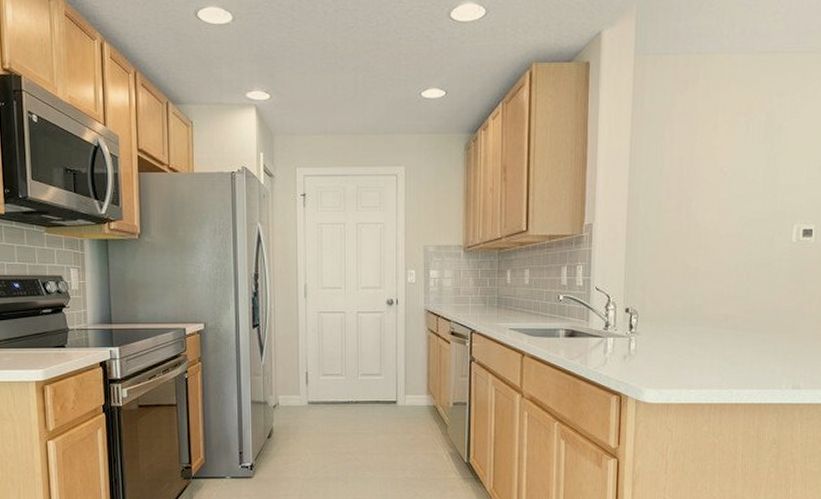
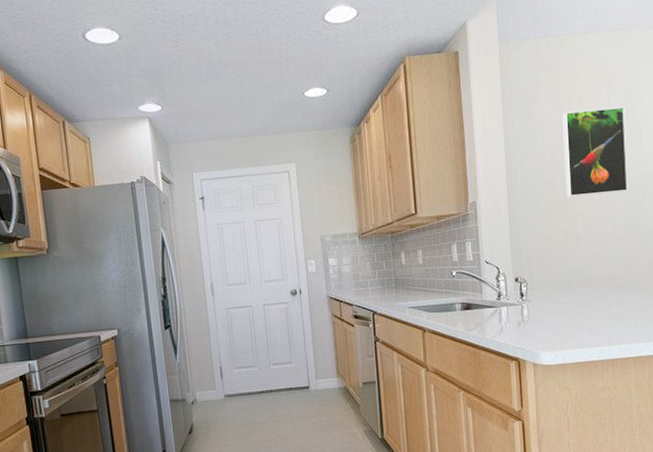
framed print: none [690,135,763,228] -> present [562,106,628,198]

